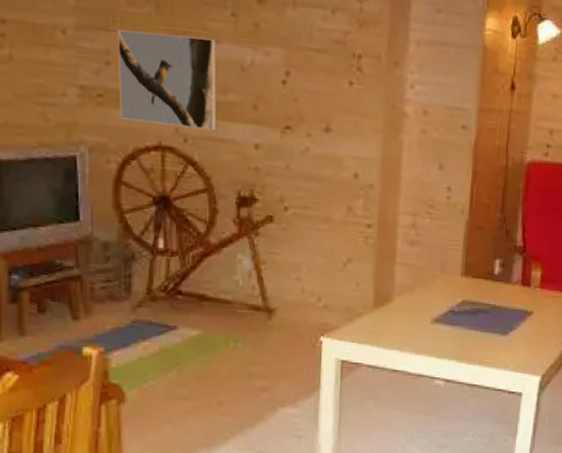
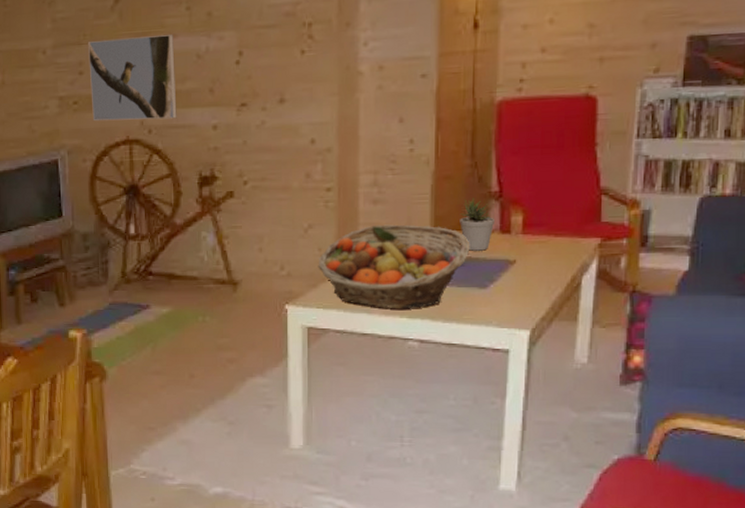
fruit basket: none [354,266,495,349] -> present [318,224,470,309]
potted plant: none [487,249,517,300] -> present [460,197,494,251]

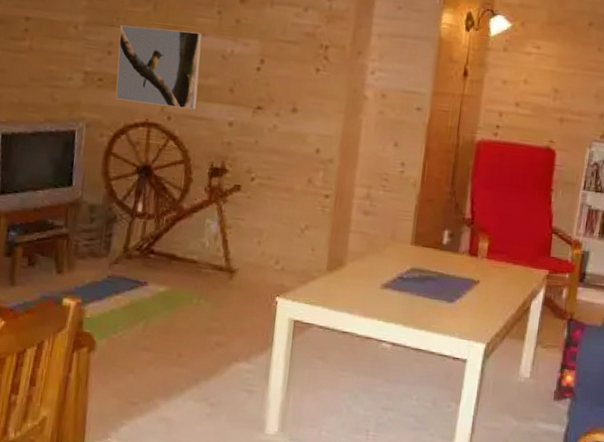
fruit basket: present [318,224,470,309] -> none [309,234,443,314]
potted plant: present [460,197,494,251] -> none [436,221,465,269]

